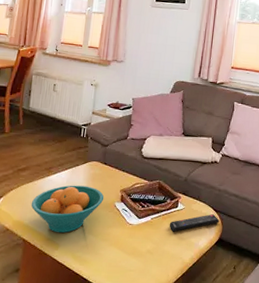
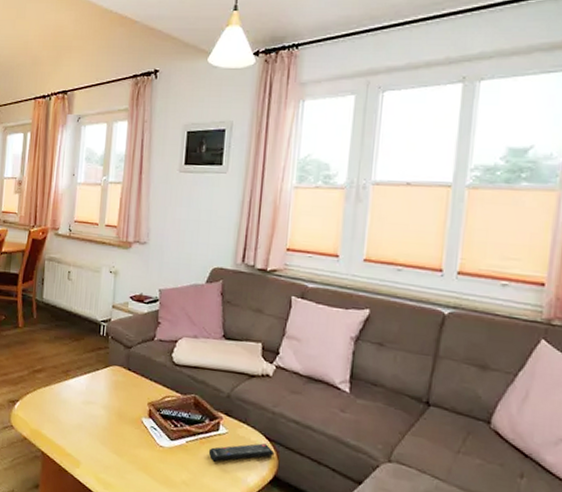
fruit bowl: present [31,185,105,233] -> none [48,392,130,449]

